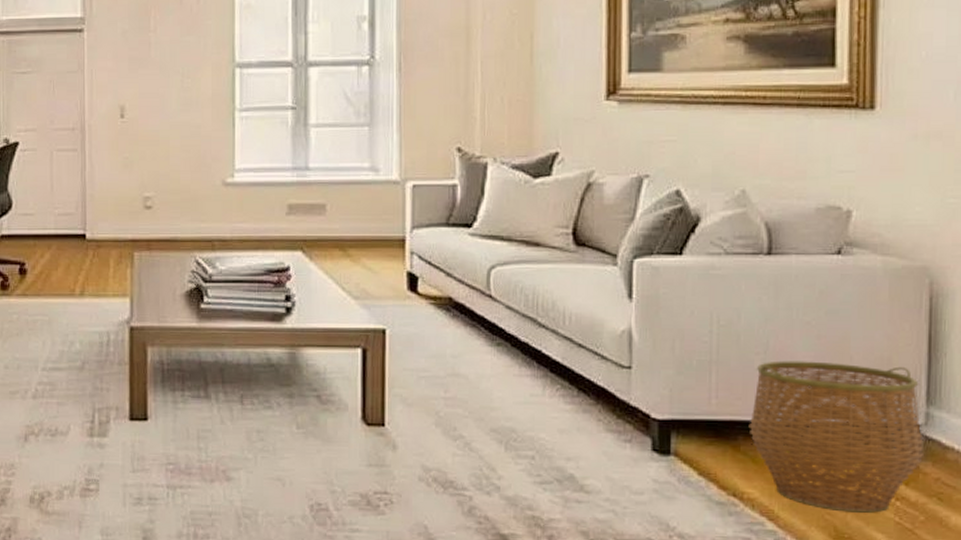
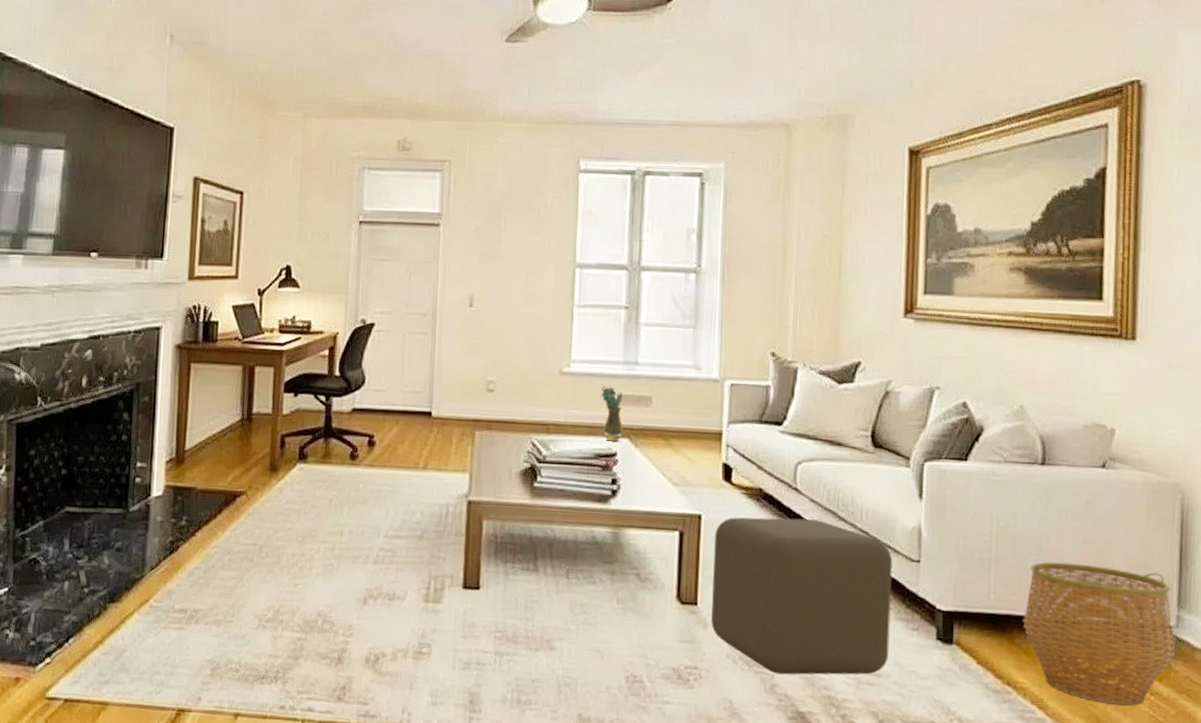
vase: none [269,194,296,255] -> present [601,385,624,442]
cube: none [401,328,600,496] -> present [711,517,893,675]

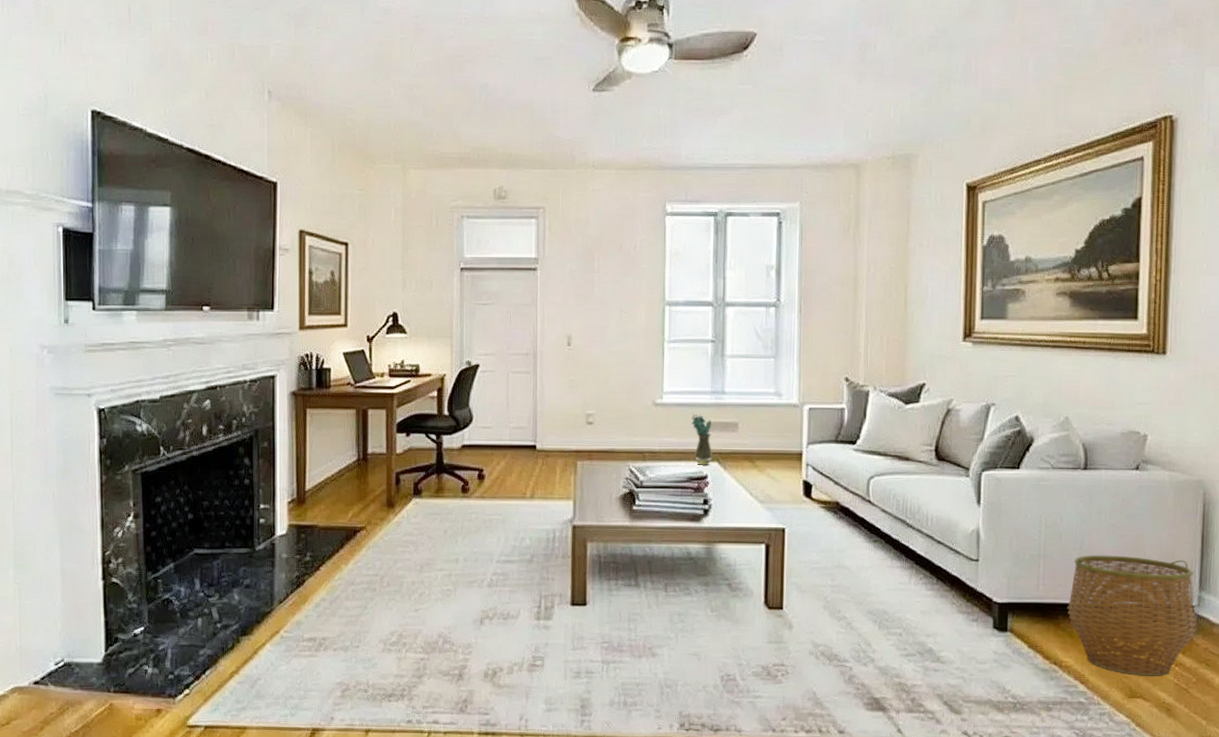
cube: present [711,517,893,675] -> none [796,527,955,666]

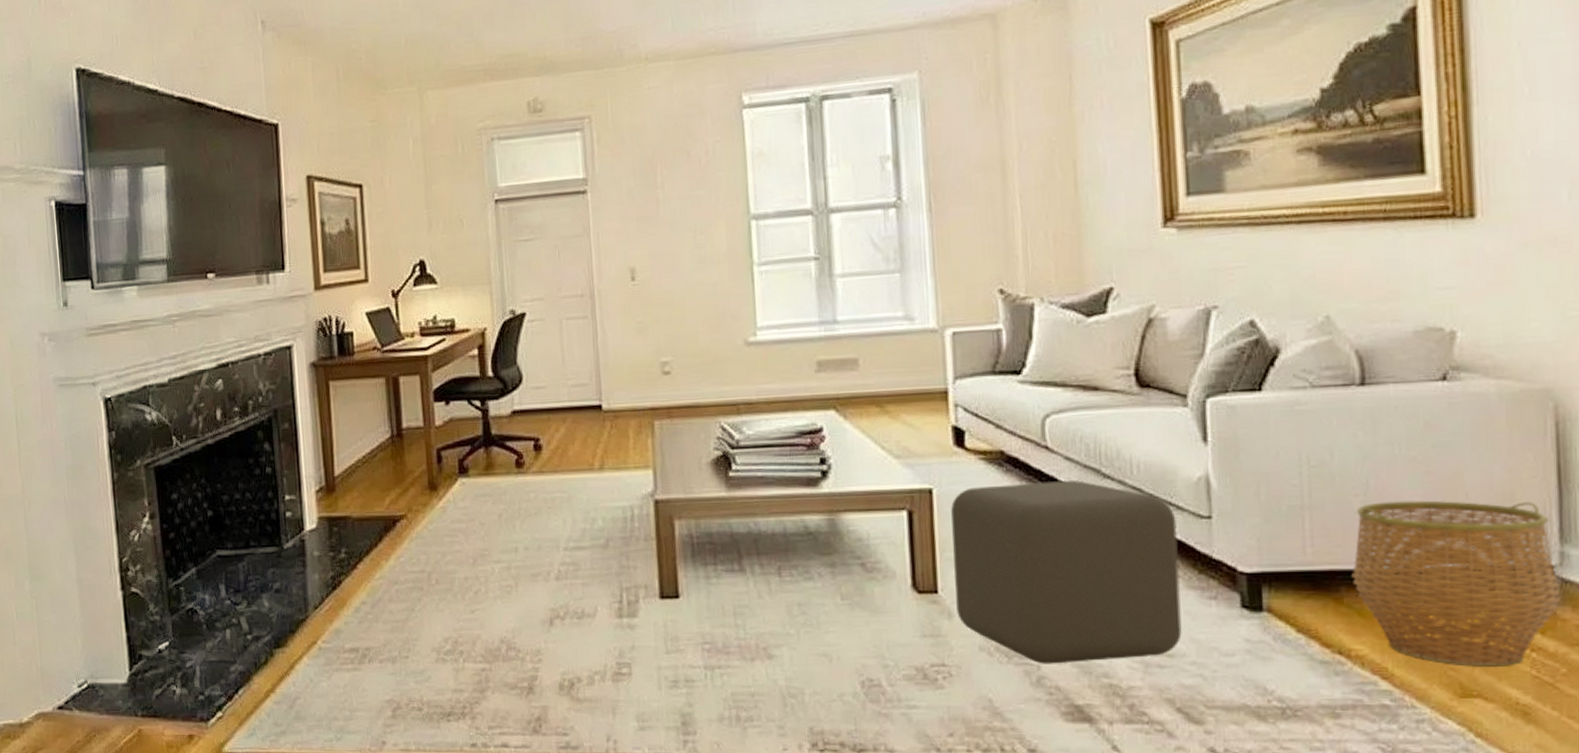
vase: present [692,414,713,465] -> none [796,351,828,416]
cube: none [796,527,955,666] -> present [951,480,1182,664]

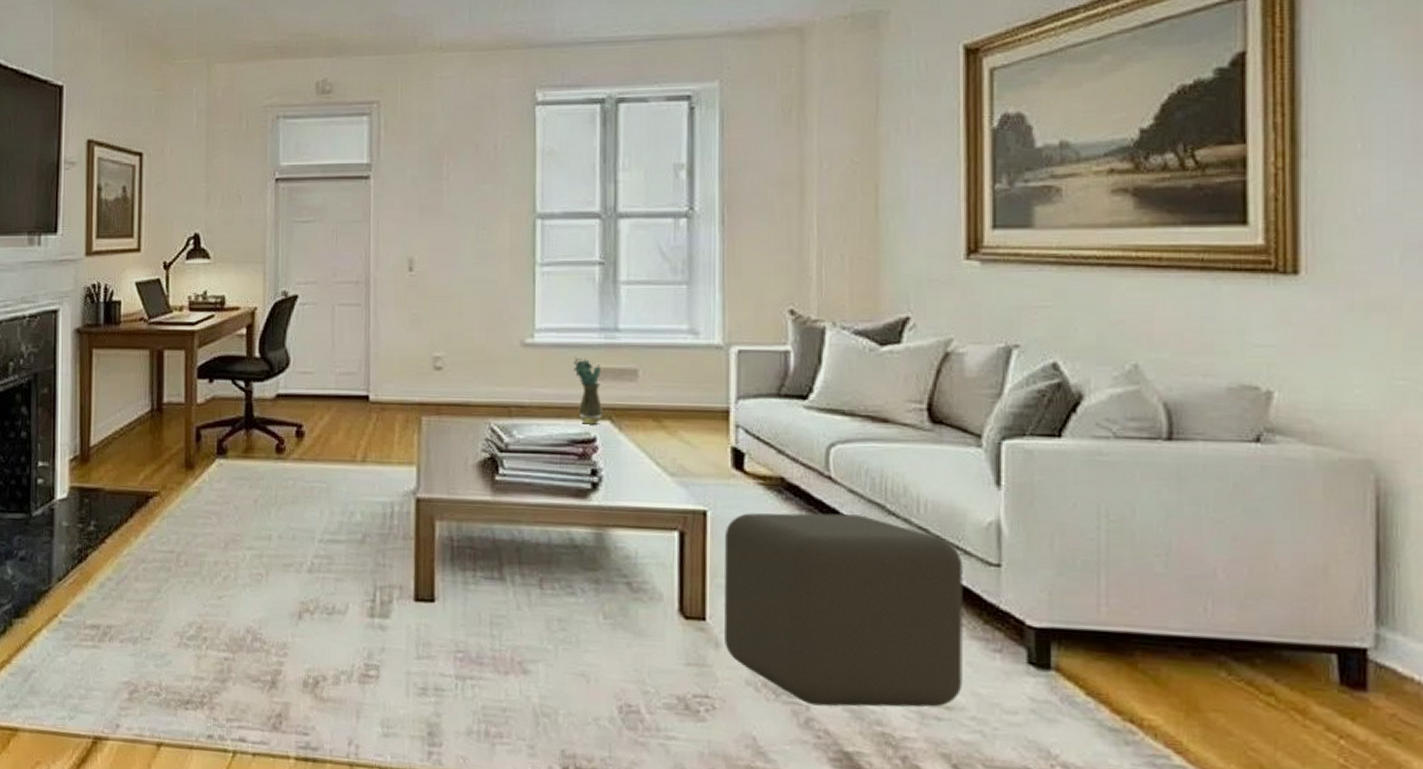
vase: none [796,351,828,416] -> present [574,357,603,425]
basket: present [1351,500,1560,667] -> none [1148,564,1373,752]

